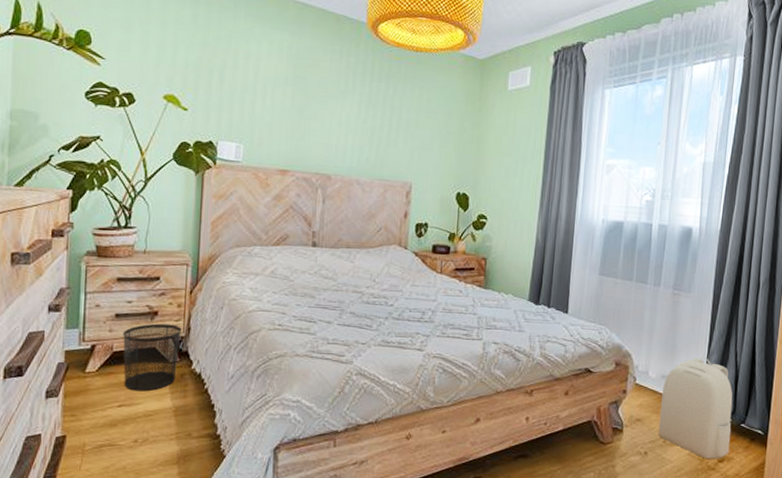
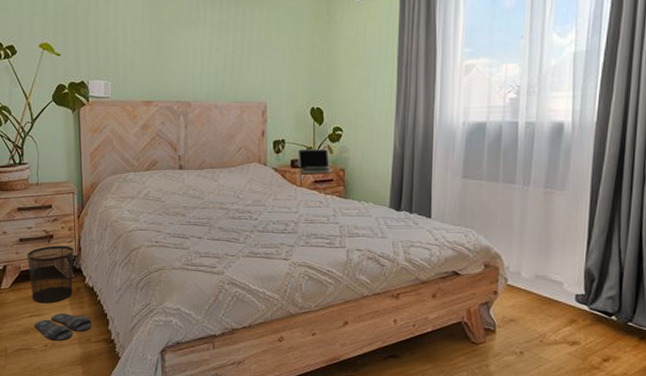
slippers: none [123,403,195,435] -> present [34,313,92,341]
laptop: none [439,234,475,262] -> present [298,148,333,174]
backpack: present [658,357,733,459] -> none [534,256,618,358]

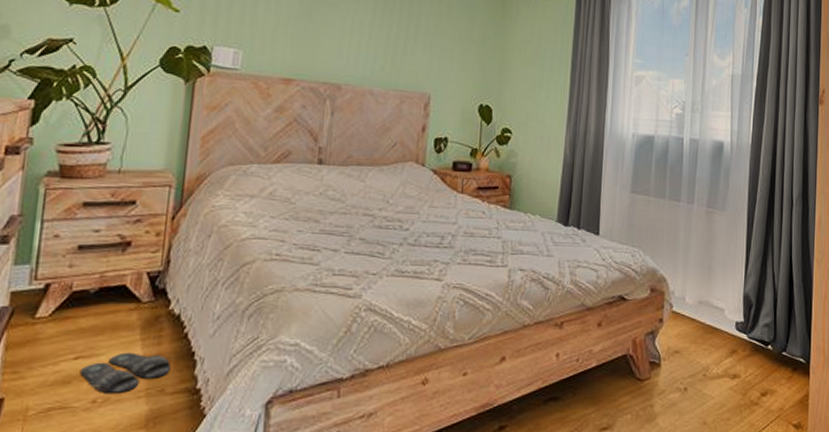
waste bin: present [27,245,74,304] -> none [83,256,159,339]
laptop: present [298,148,333,174] -> none [460,149,499,180]

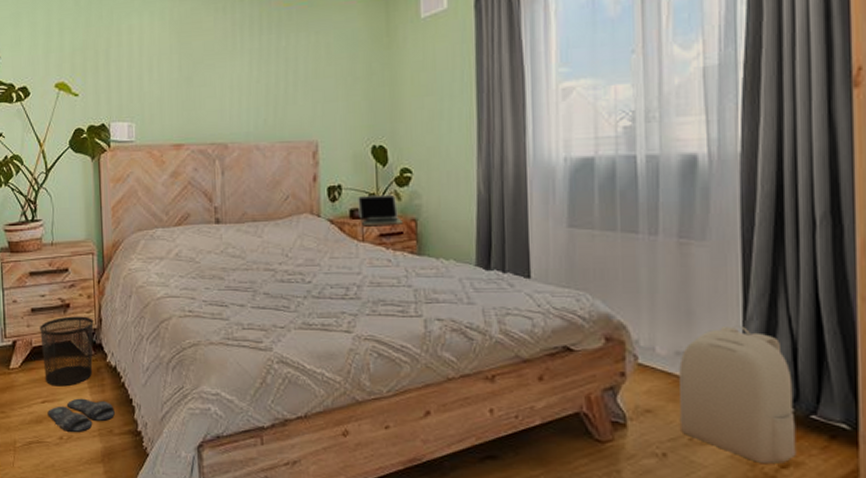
waste bin: none [83,256,159,339] -> present [40,316,94,387]
laptop: none [460,149,499,180] -> present [358,194,403,227]
backpack: none [697,280,773,392] -> present [679,325,797,464]

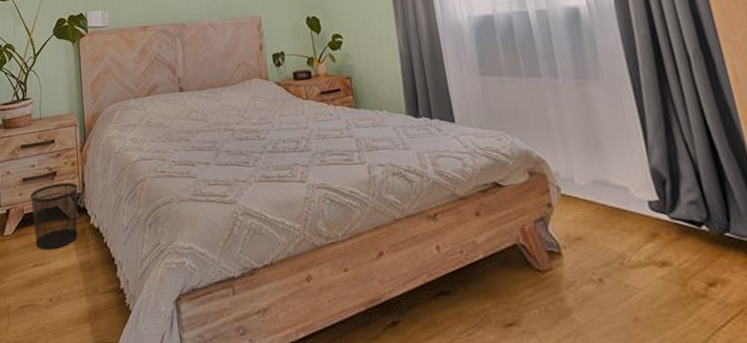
slippers: present [47,398,115,432] -> none [38,260,99,293]
laptop: present [358,194,403,227] -> none [299,57,339,86]
backpack: present [679,325,797,464] -> none [598,153,721,282]

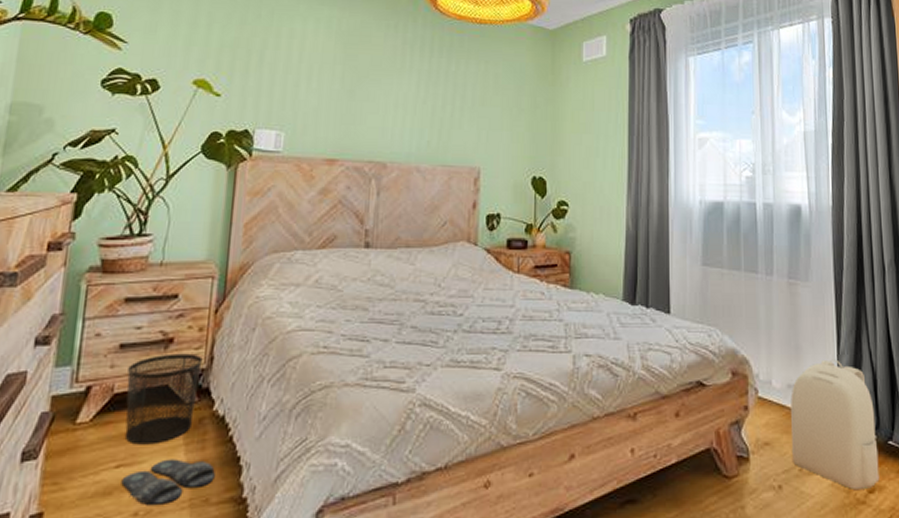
slippers: none [38,260,99,293] -> present [121,459,215,505]
backpack: none [598,153,721,282] -> present [790,359,880,489]

